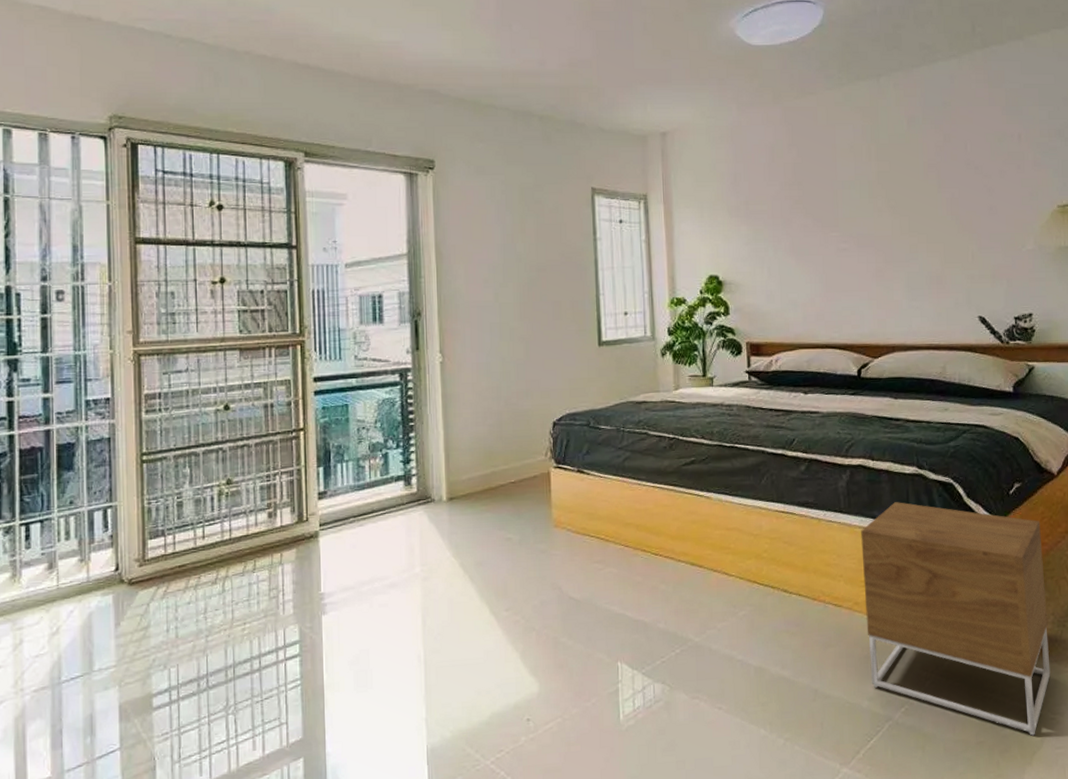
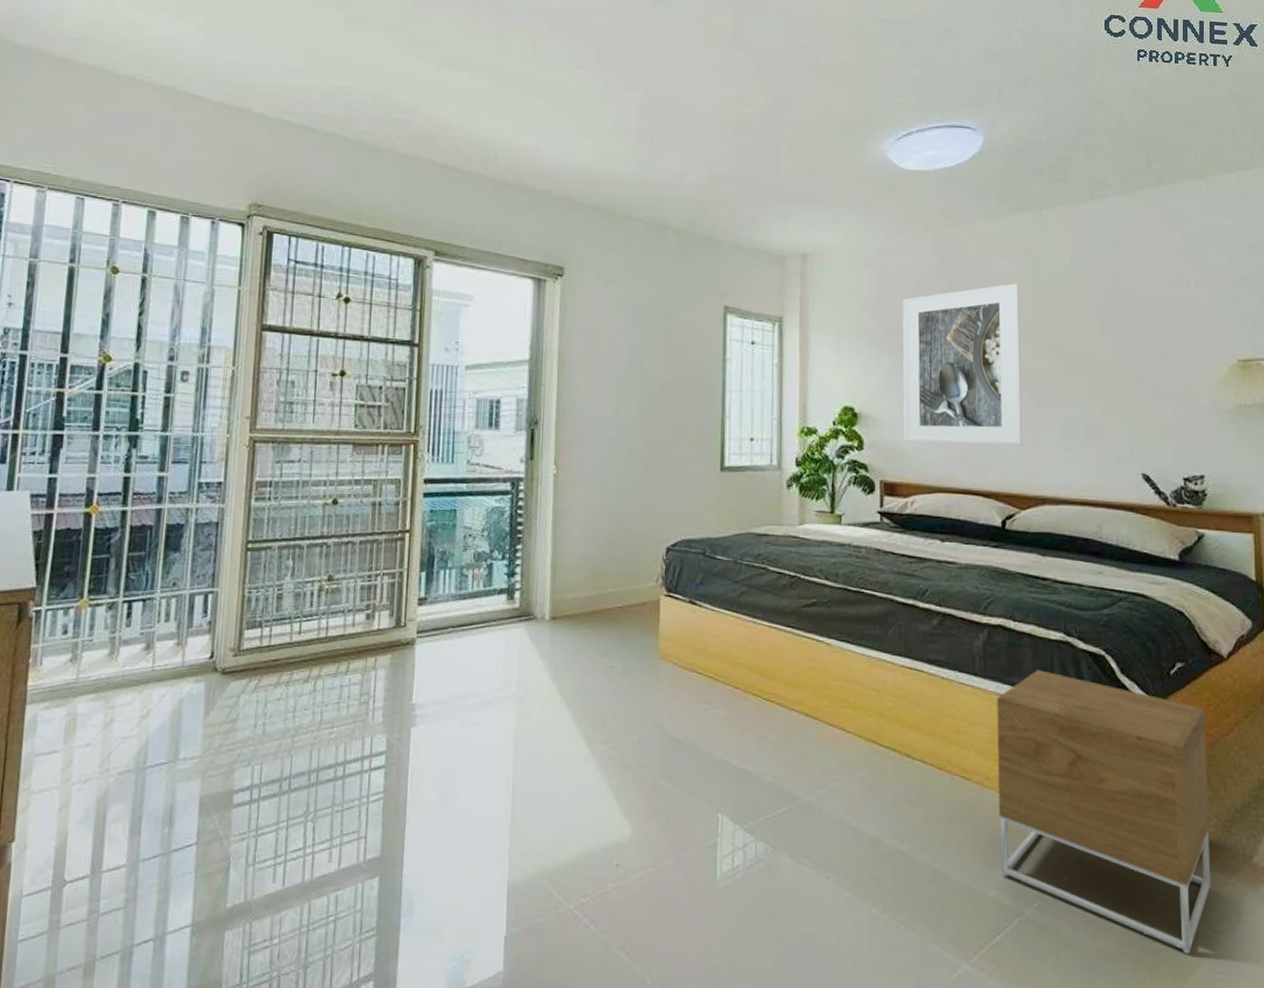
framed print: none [758,148,872,304] -> present [902,283,1022,445]

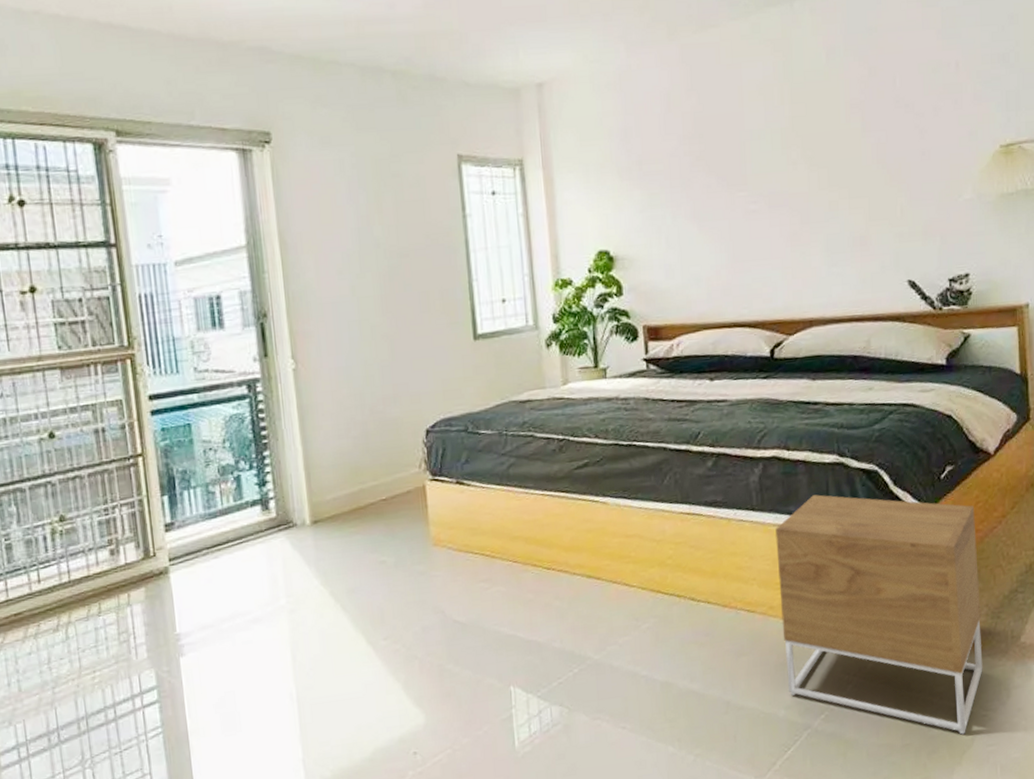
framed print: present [902,283,1022,445] -> none [652,89,786,280]

